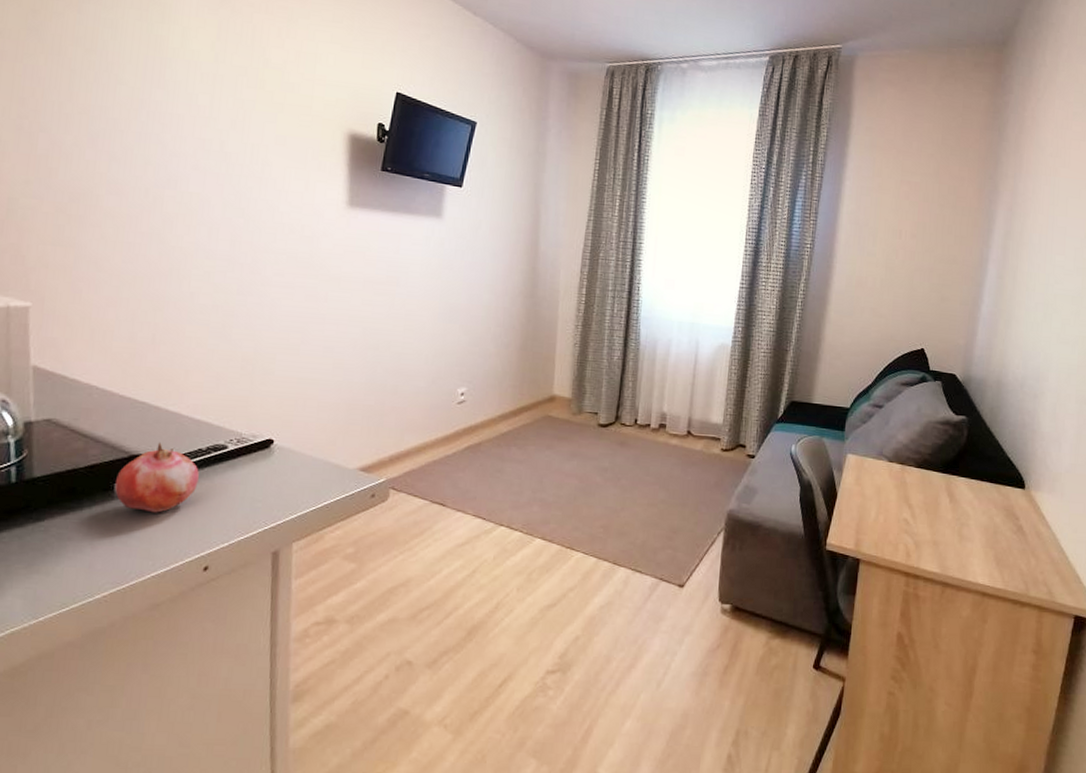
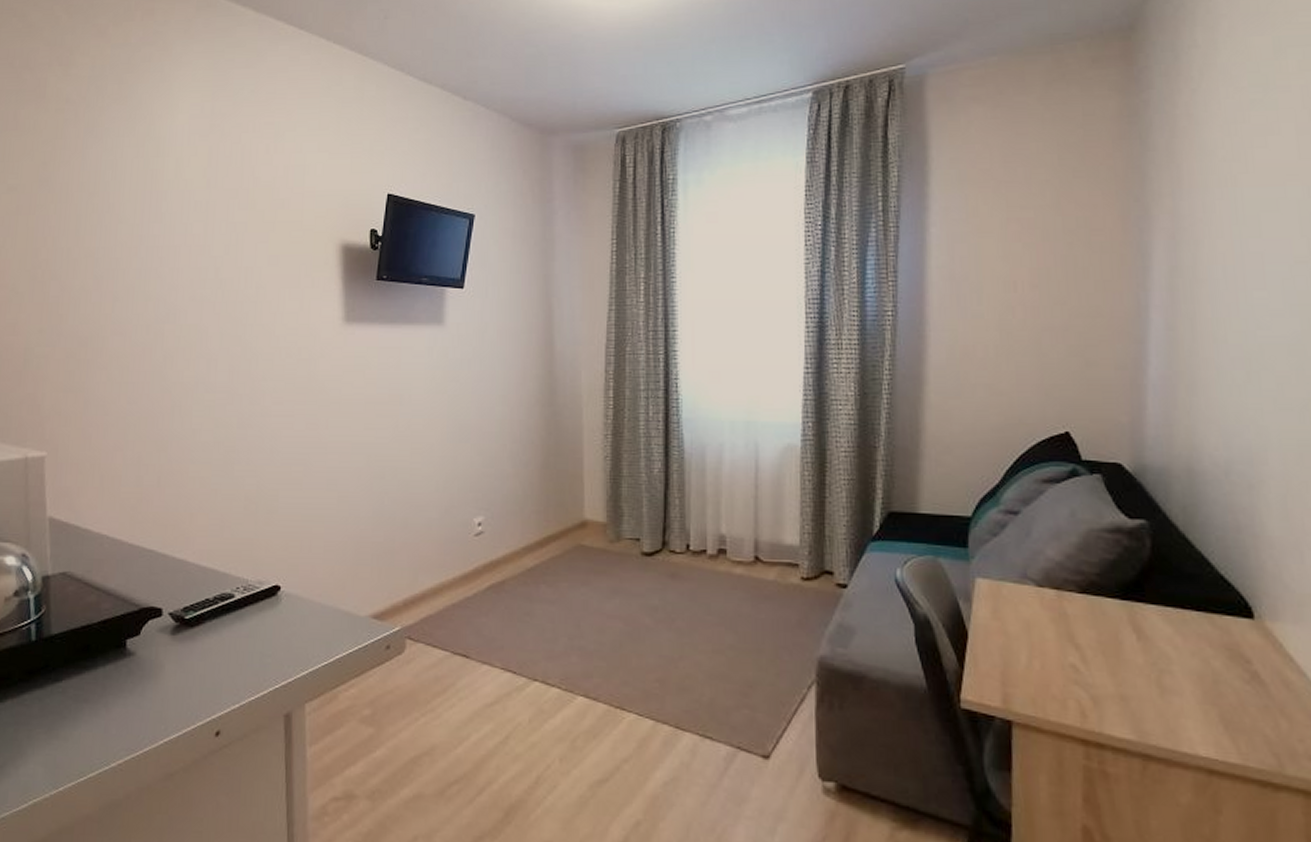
fruit: present [115,442,199,513] -> none [127,593,207,671]

